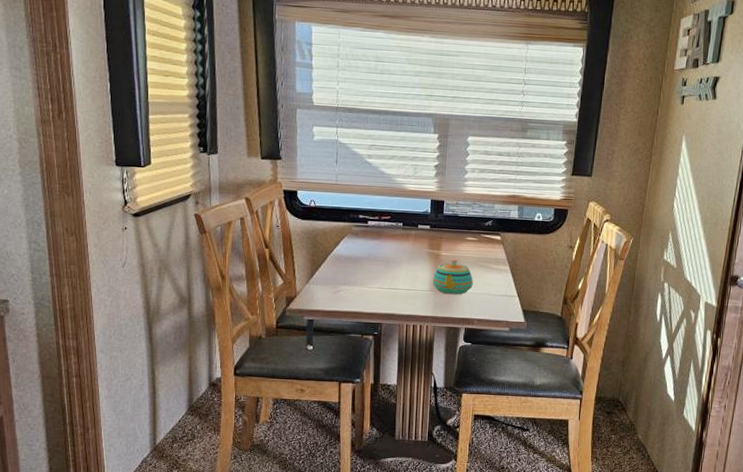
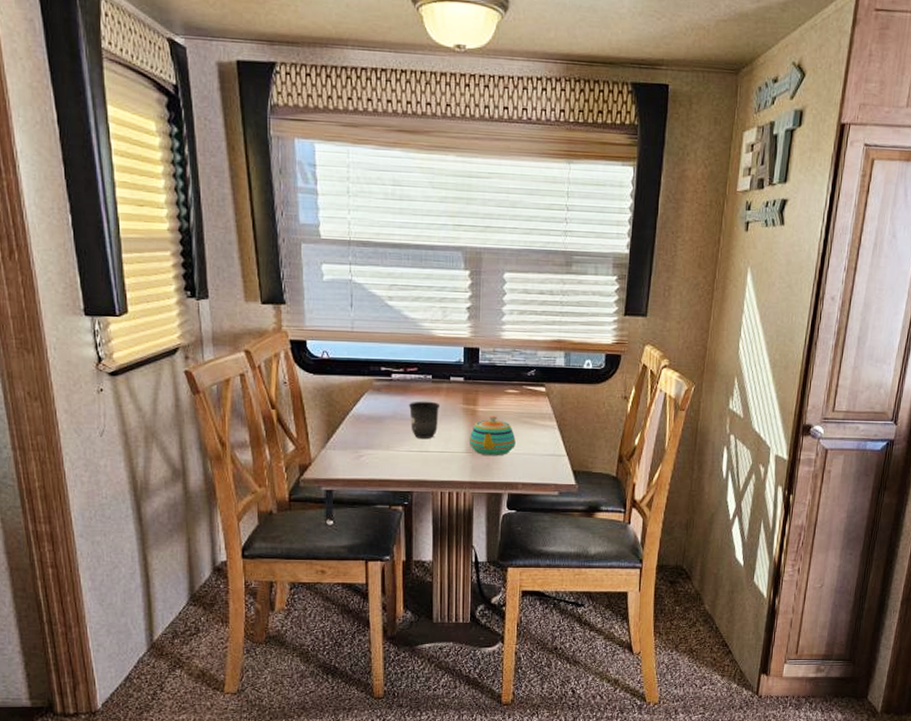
mug: none [381,245,409,278] -> present [408,401,441,438]

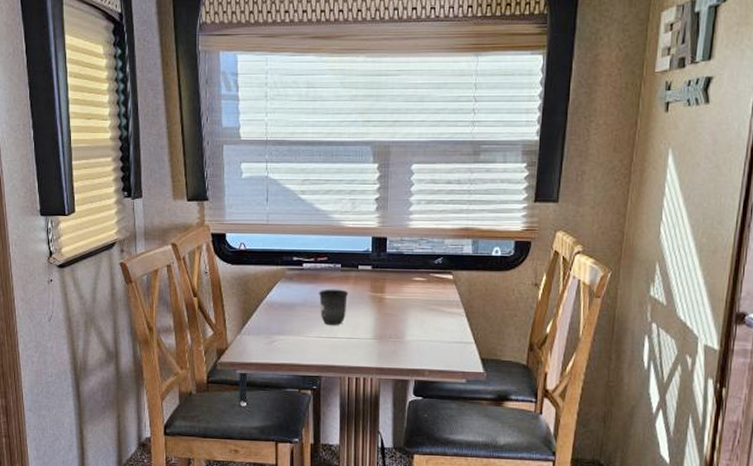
teapot: present [468,416,516,456] -> none [376,303,423,343]

